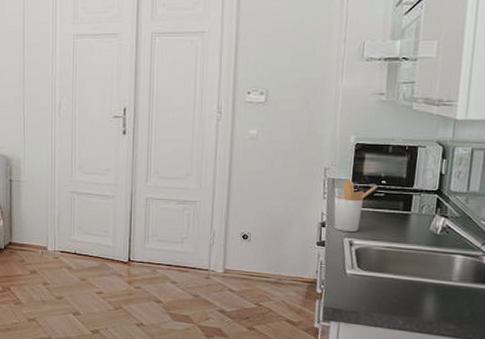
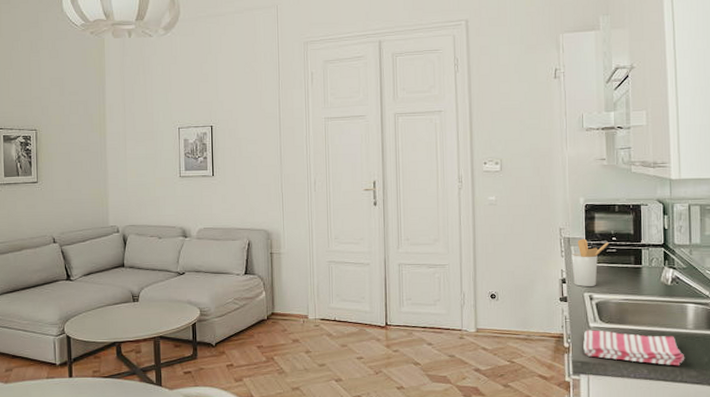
dish towel: none [337,276,445,319] -> present [583,330,685,366]

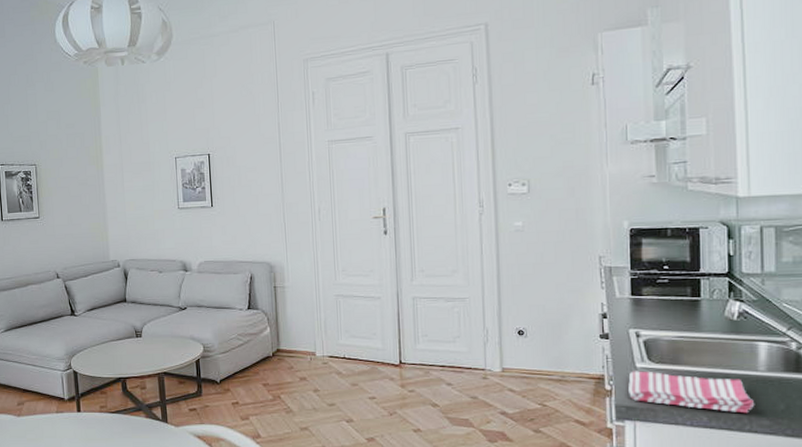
utensil holder: present [571,238,609,287] -> none [614,267,660,323]

